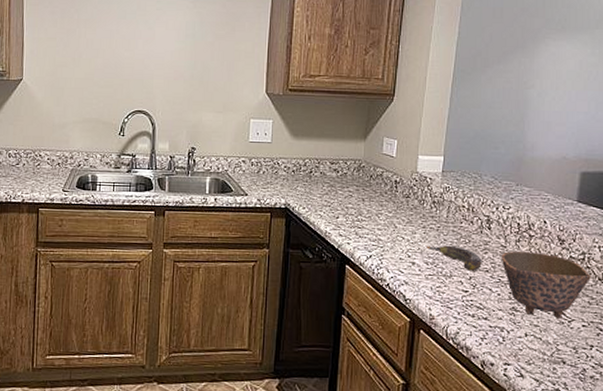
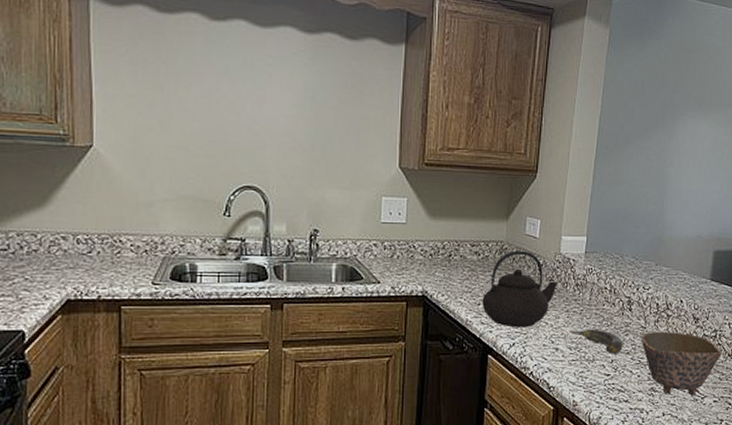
teapot: none [340,168,415,241] -> present [482,250,559,328]

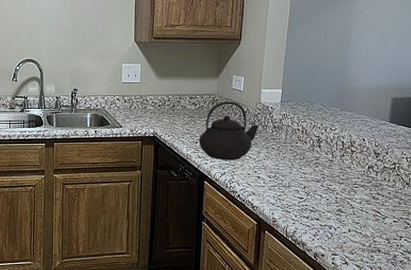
banana: present [570,329,624,354] -> none [269,161,315,182]
bowl: present [641,331,722,395] -> none [329,163,400,215]

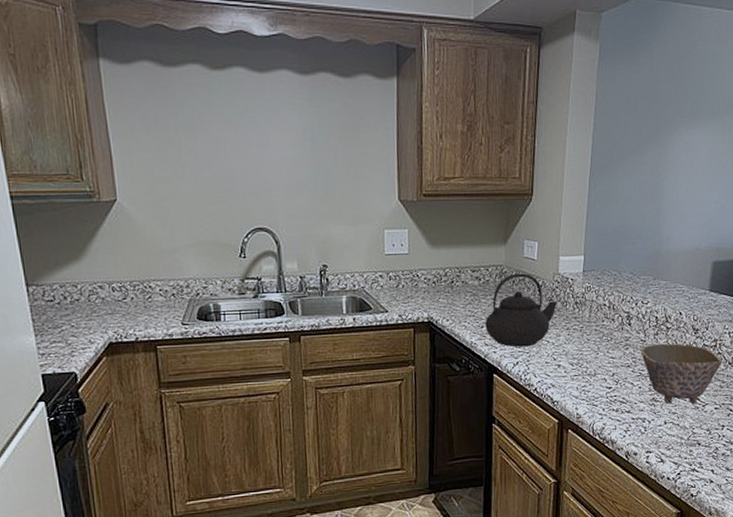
bowl: none [329,163,400,215] -> present [641,343,722,403]

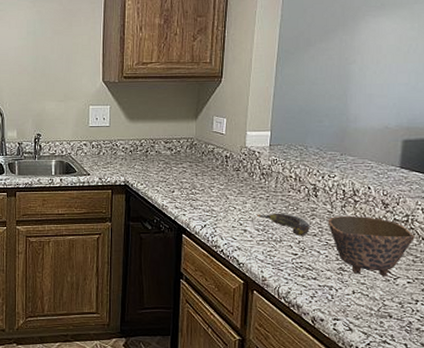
teapot: present [485,273,558,347] -> none [176,145,245,211]
banana: none [571,344,625,368] -> present [257,213,311,236]

